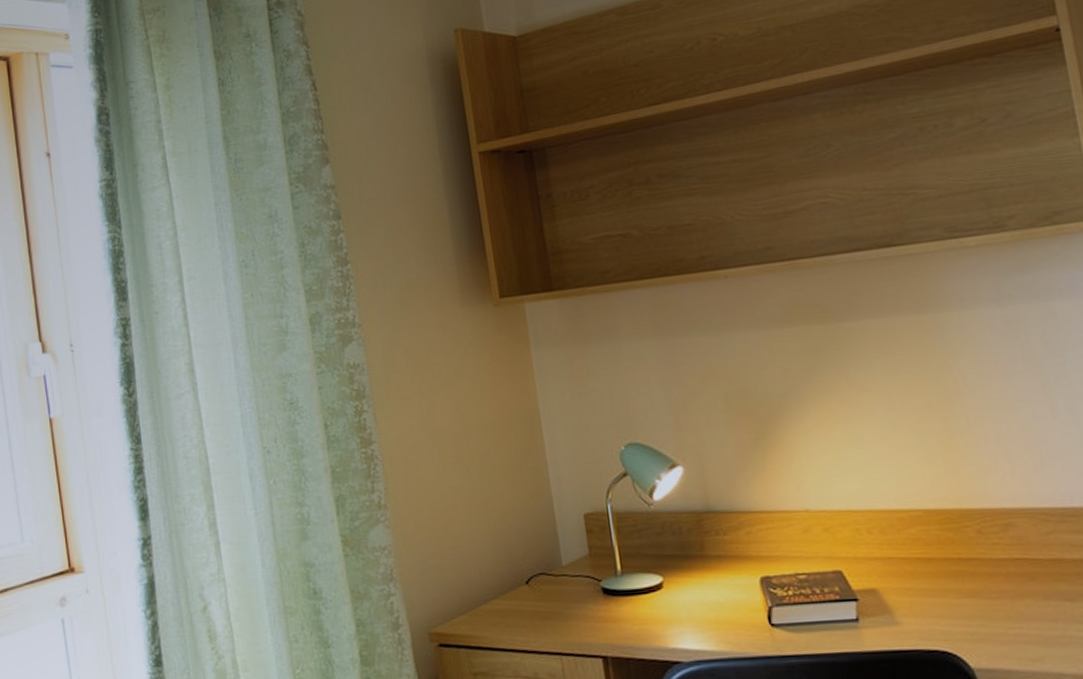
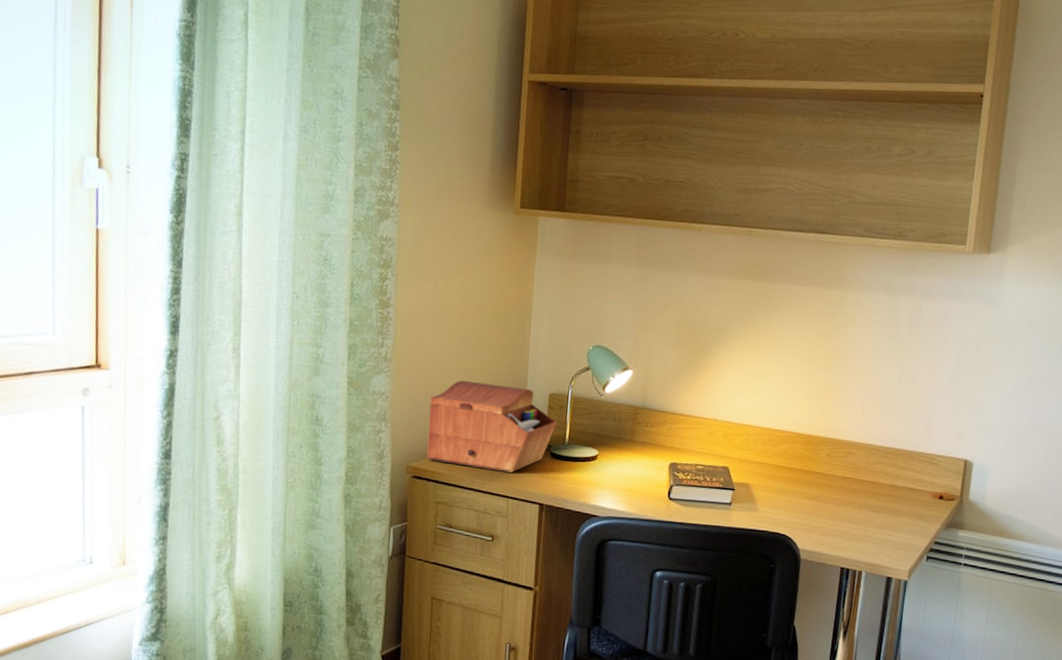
sewing box: none [441,512,602,623] -> present [427,380,557,473]

